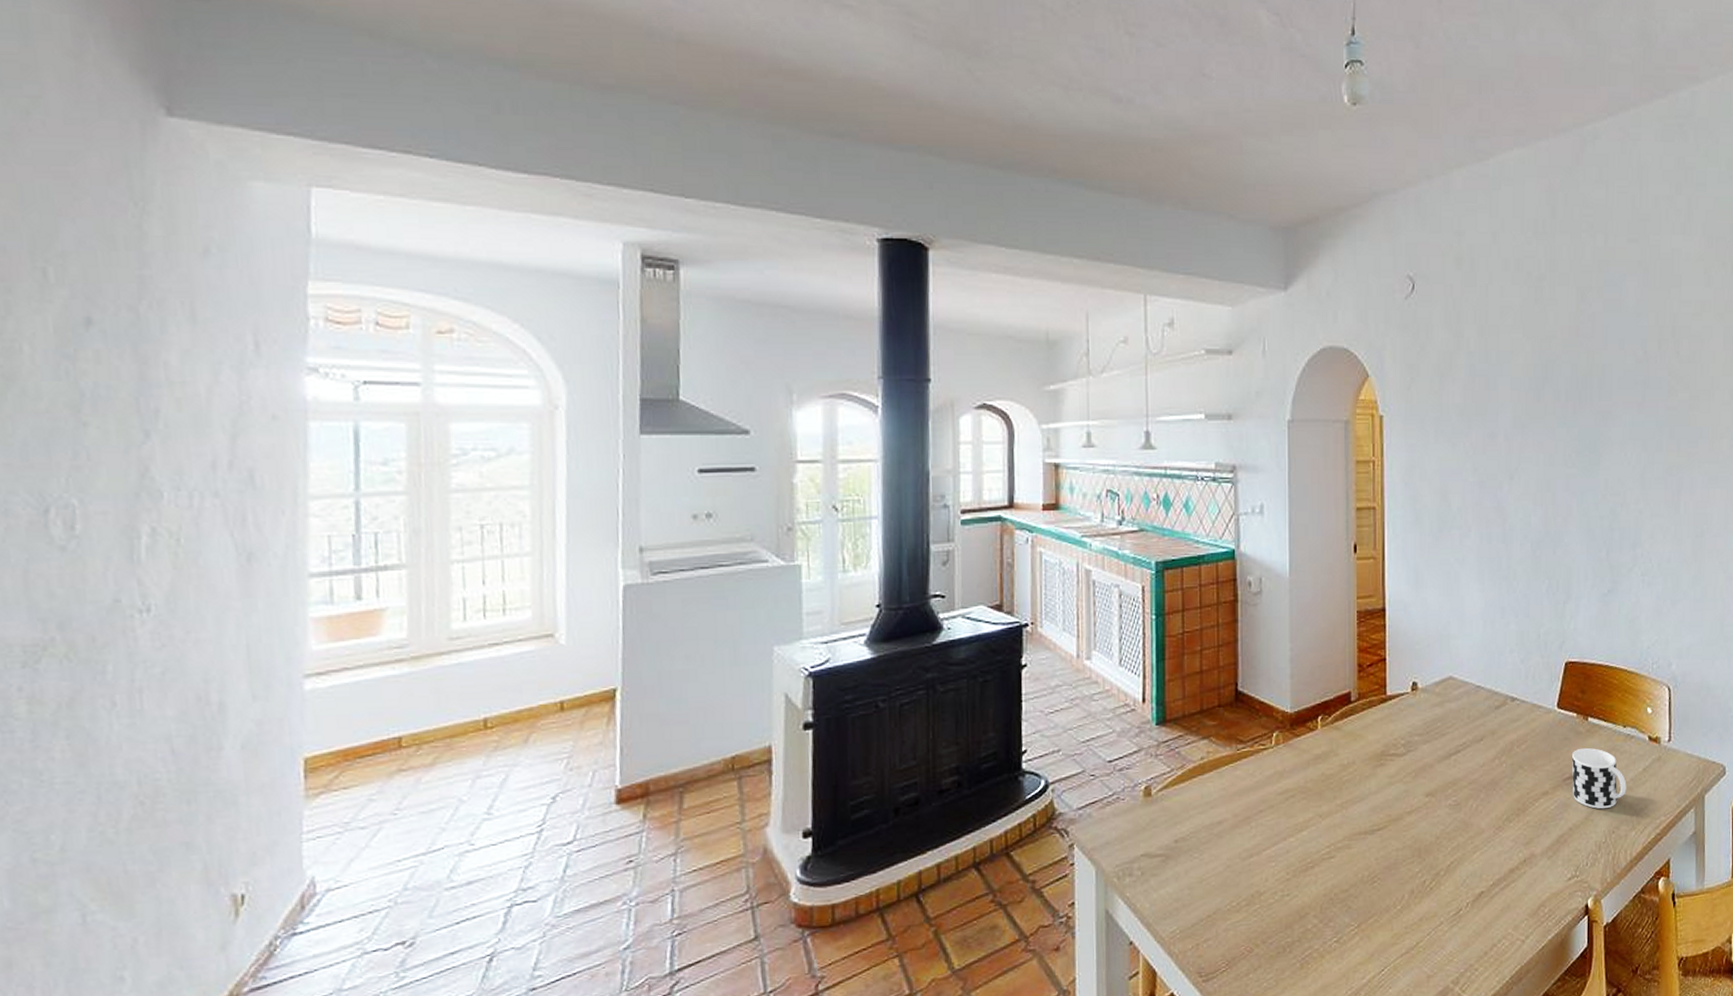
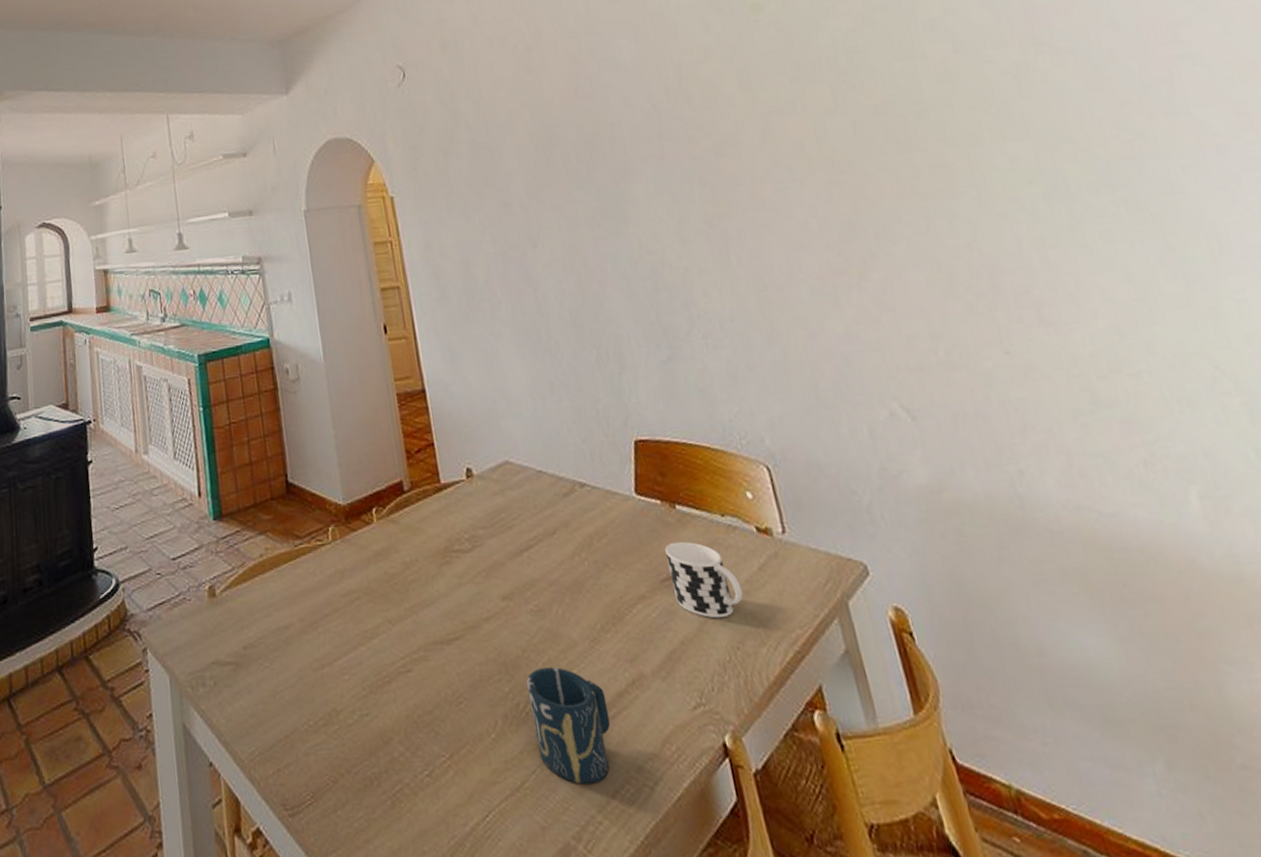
cup: none [1434,850,1500,942] -> present [526,667,611,784]

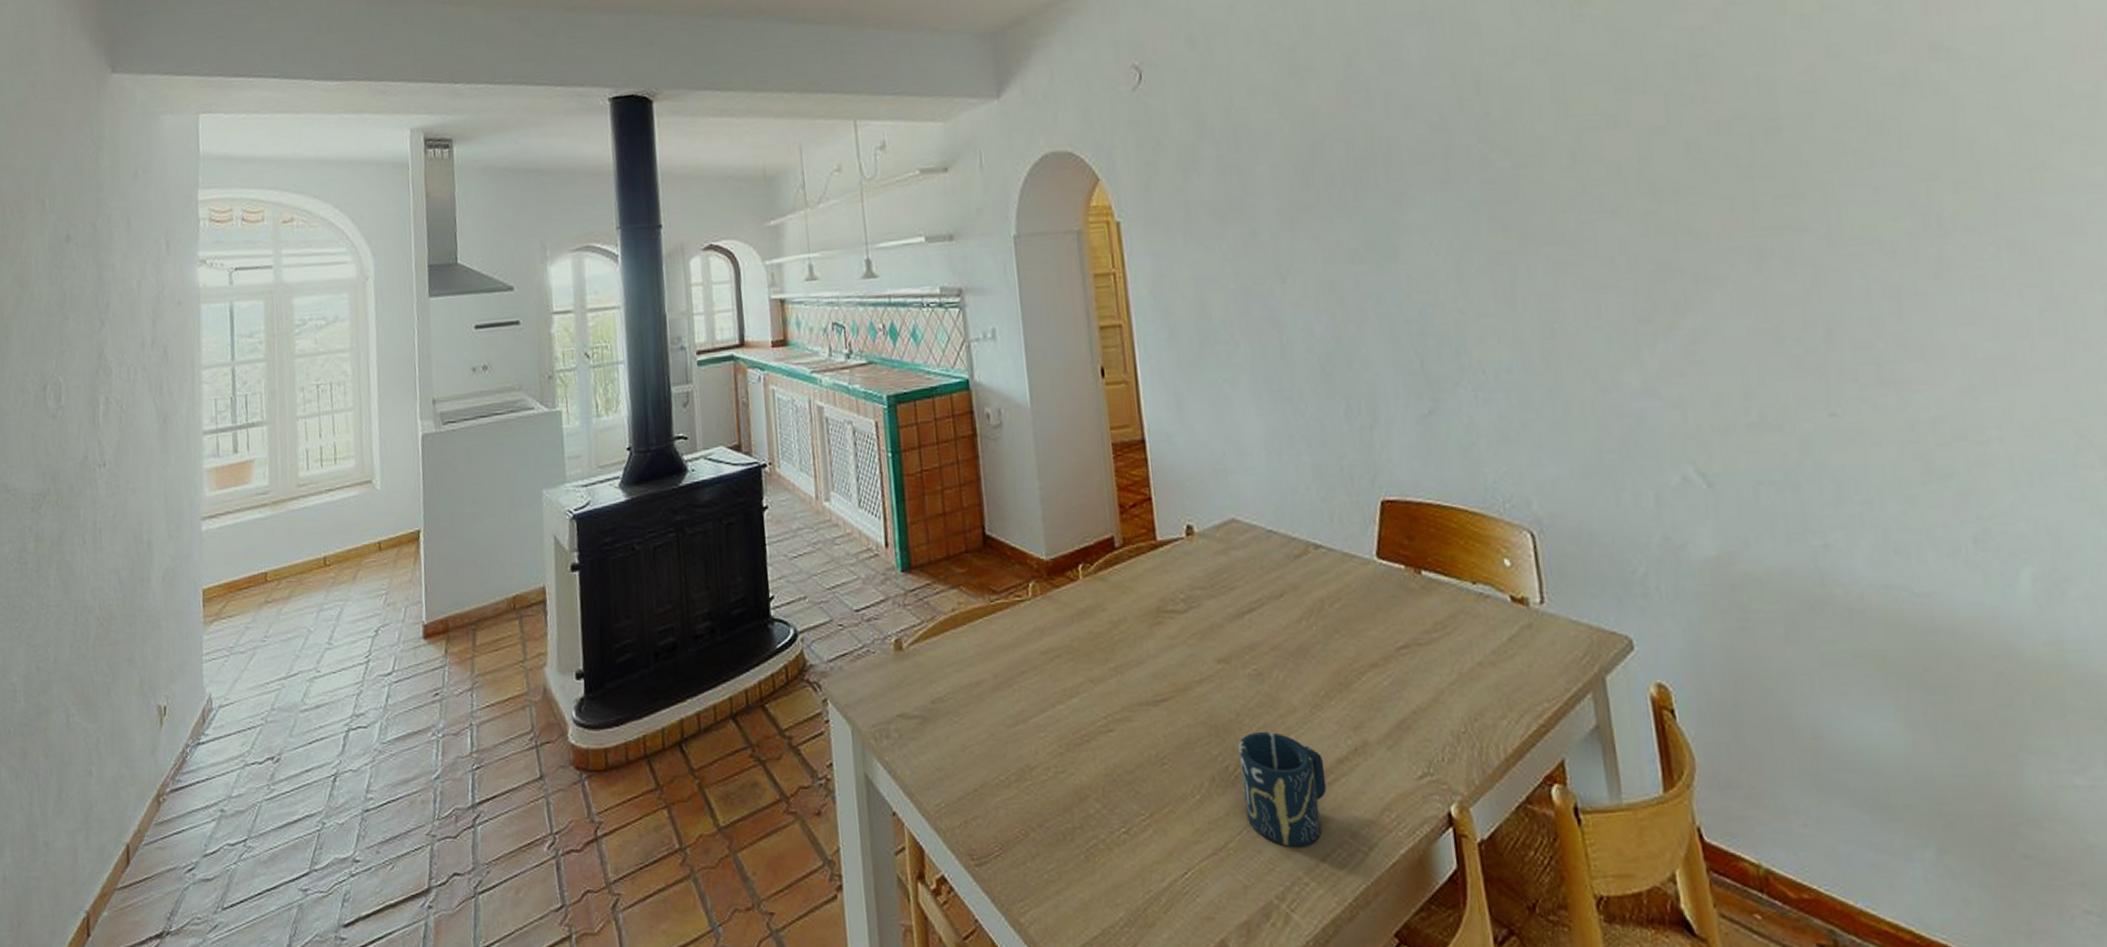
cup: present [665,541,743,619] -> none [1405,609,1488,689]

